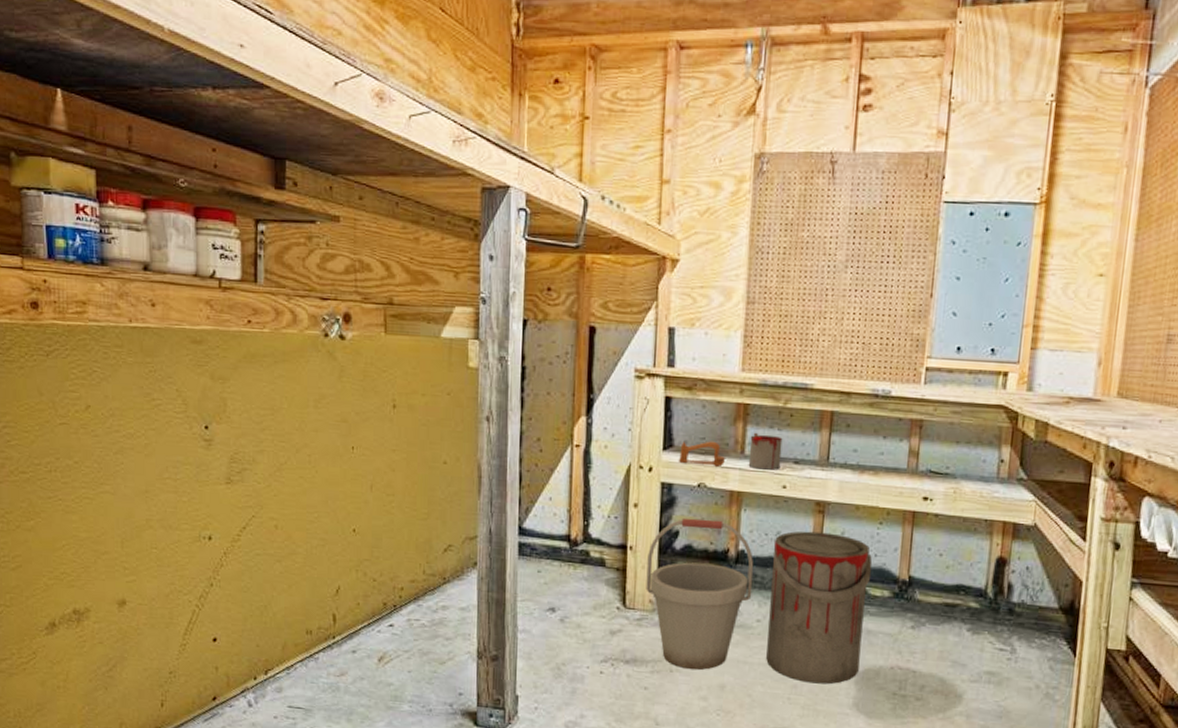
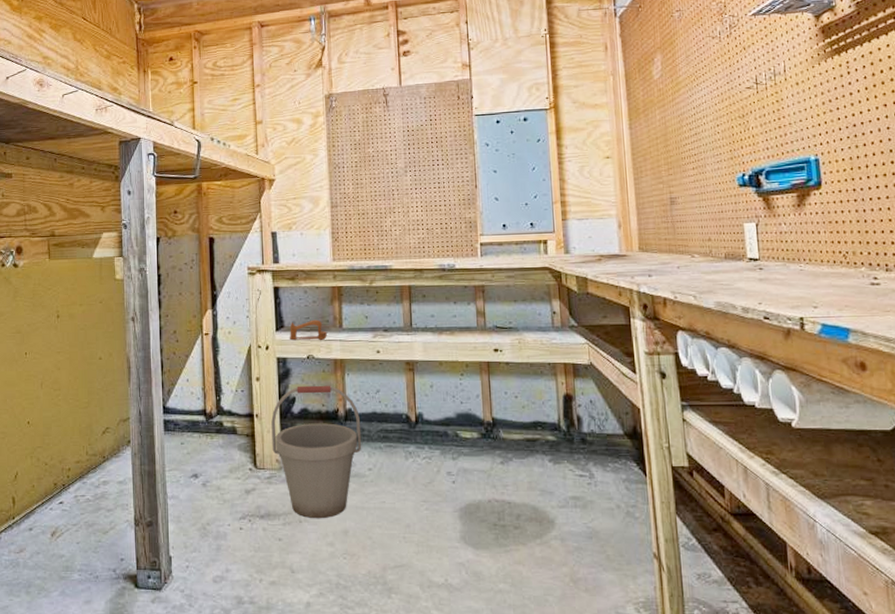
paint can: present [748,432,783,471] -> none [345,309,373,340]
paint can: present [766,531,873,684] -> none [375,387,461,522]

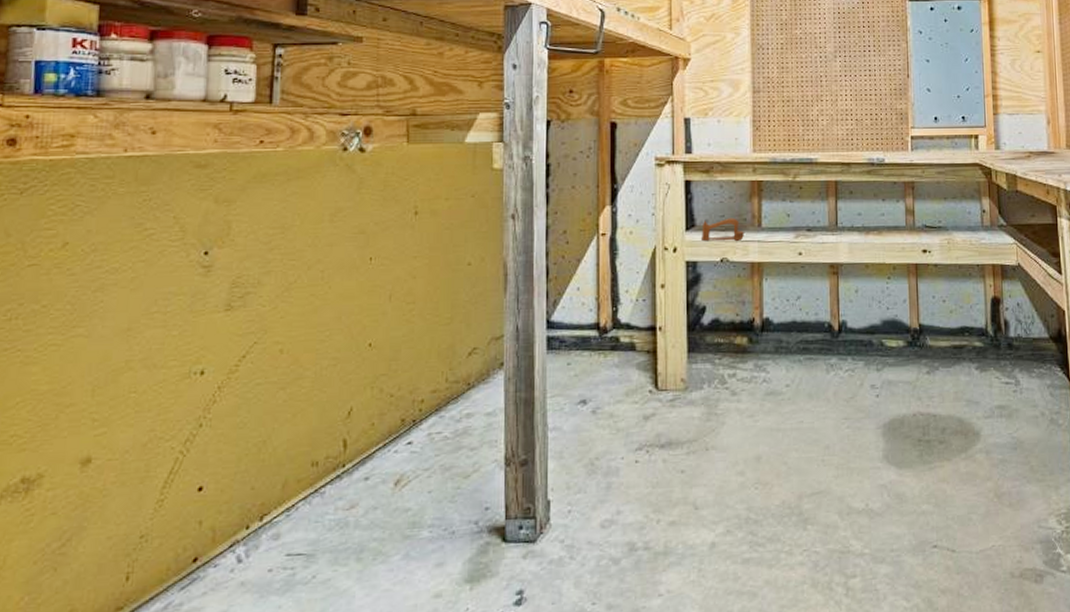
bucket: present [271,385,362,519] -> none [677,291,779,445]

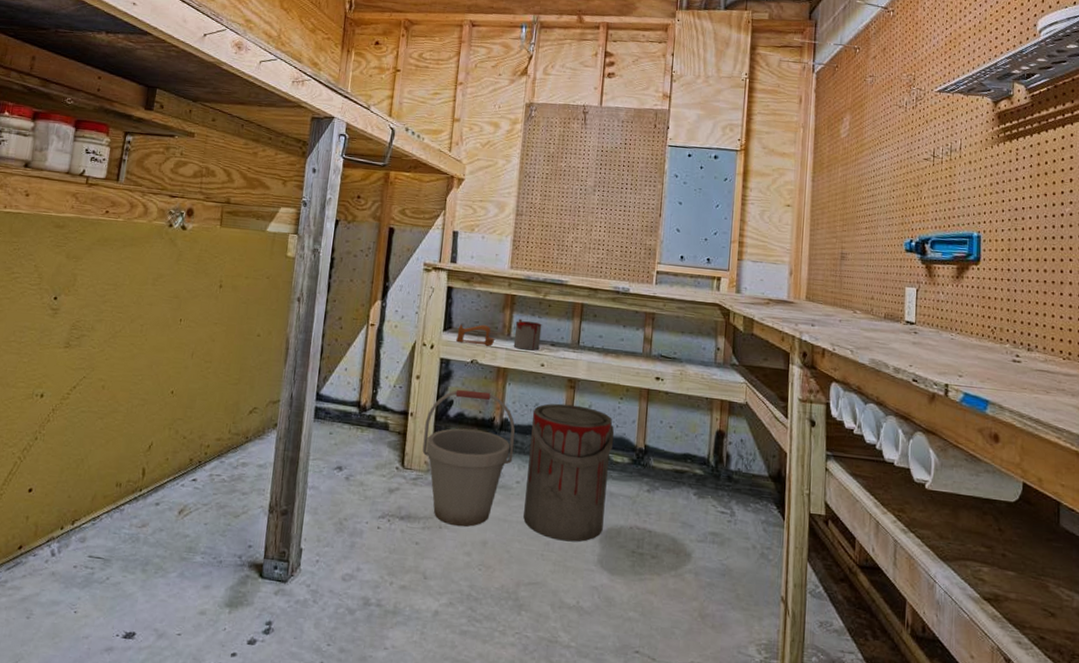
bucket: none [677,291,779,445] -> present [422,389,516,527]
paint can: none [765,206,795,241] -> present [513,318,542,352]
paint can: none [795,292,886,442] -> present [523,403,615,542]

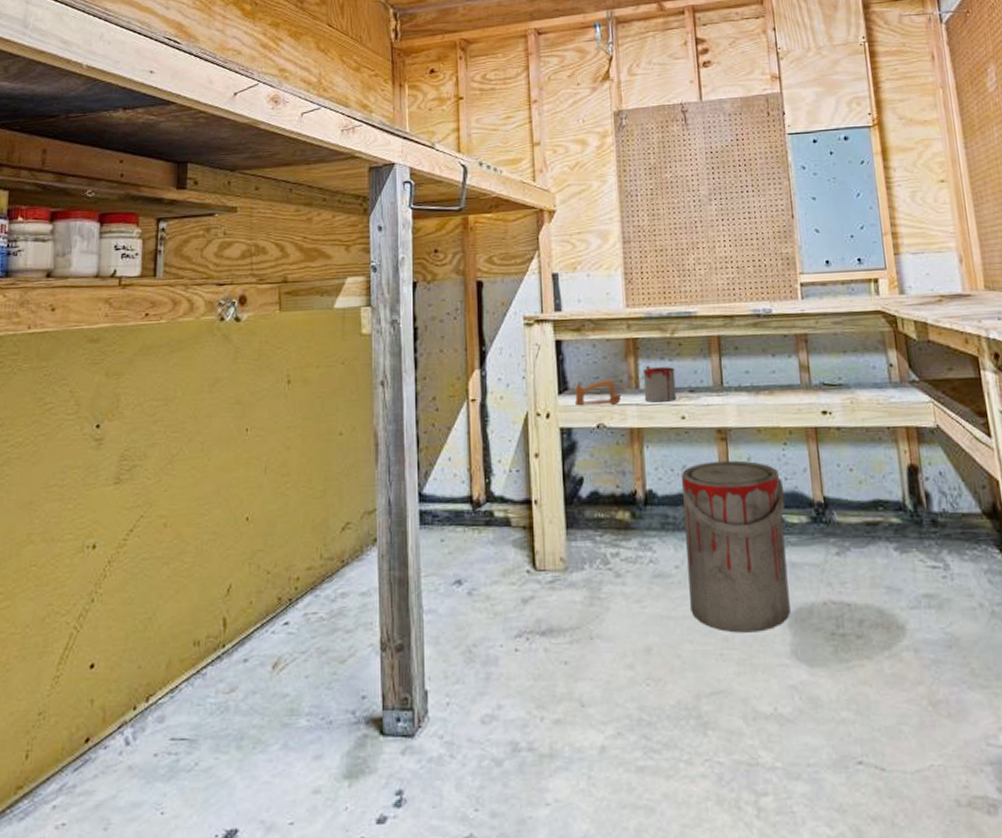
bucket: present [422,389,516,527] -> none [553,460,666,634]

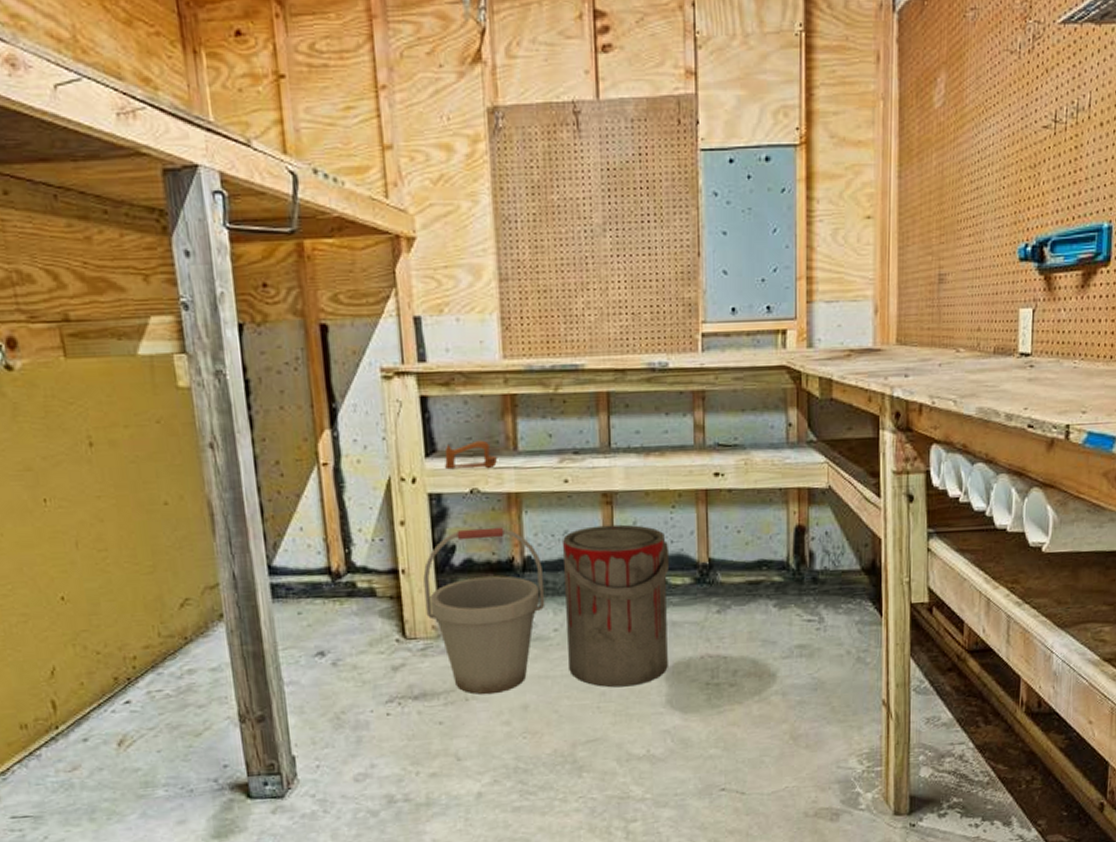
bucket: none [553,460,666,634] -> present [423,527,545,695]
paint can: present [643,365,677,404] -> none [522,424,559,467]

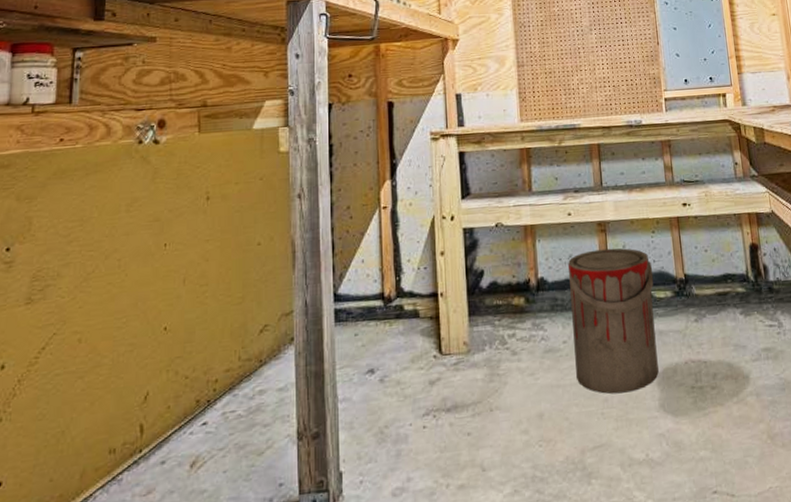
bucket: present [423,527,545,695] -> none [457,253,556,405]
clamp: present [444,440,498,470] -> none [476,184,517,209]

